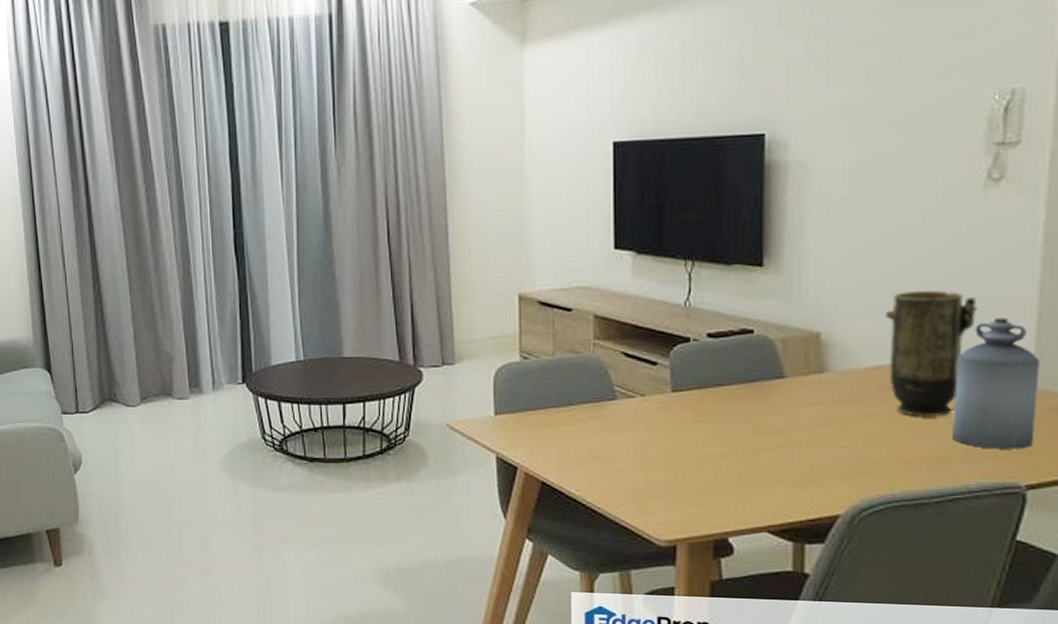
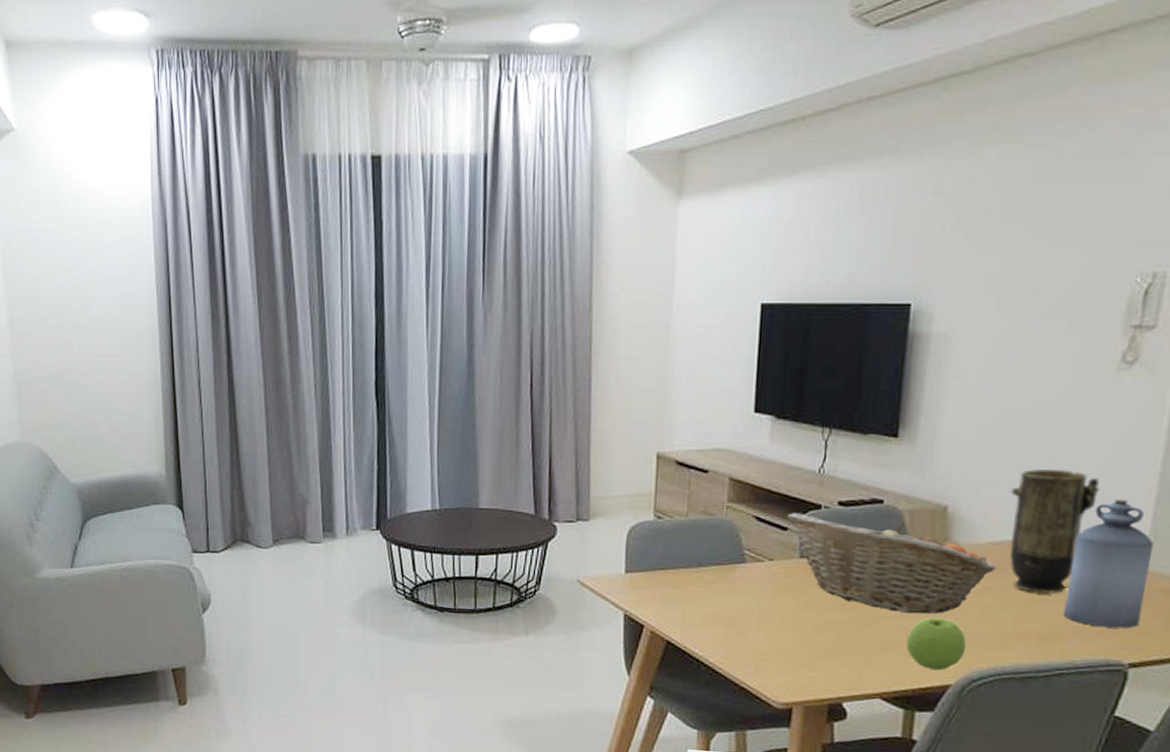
fruit basket: none [655,347,877,444] -> present [787,513,997,614]
apple: none [790,447,851,500] -> present [906,618,966,670]

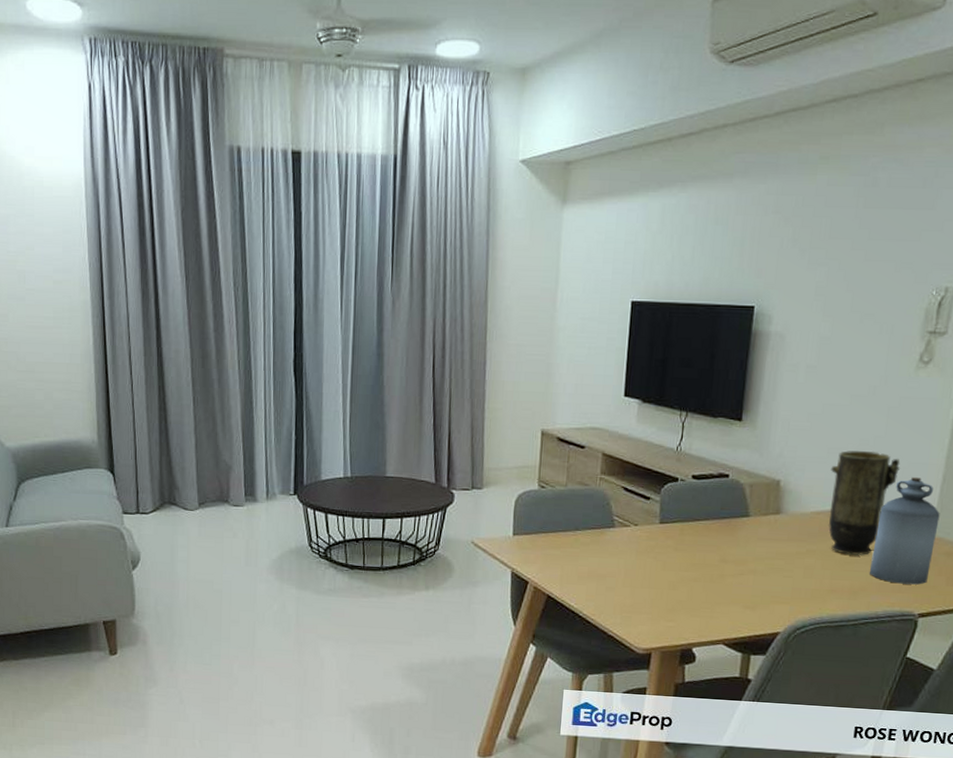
fruit basket: present [787,513,997,614] -> none [649,484,818,572]
apple: present [906,618,966,670] -> none [744,575,792,620]

